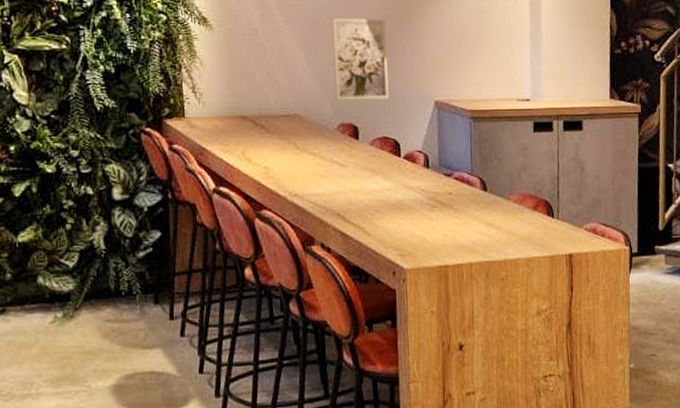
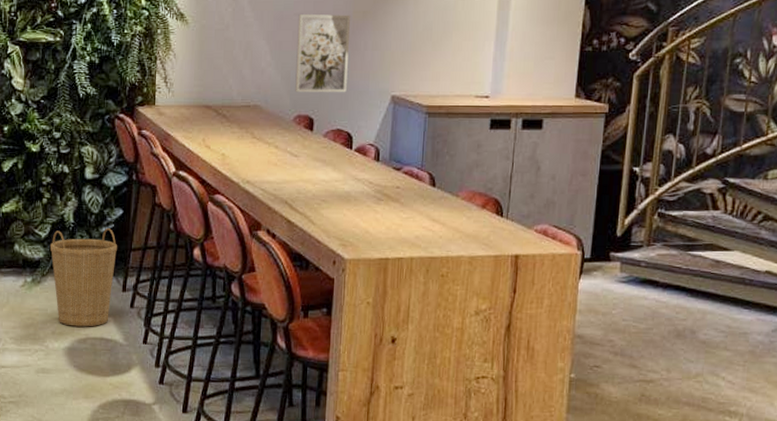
basket: none [81,253,160,362] -> present [50,228,118,327]

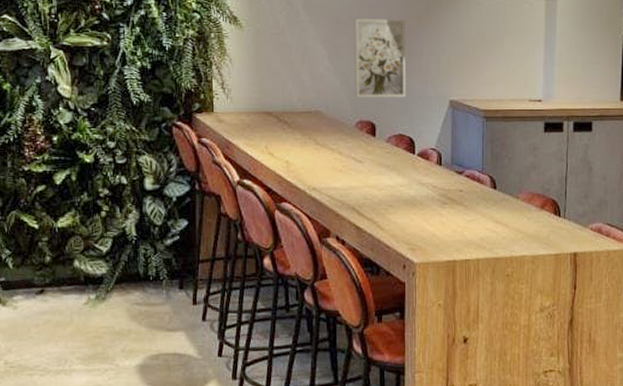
basket: present [50,228,118,327] -> none [113,240,185,343]

